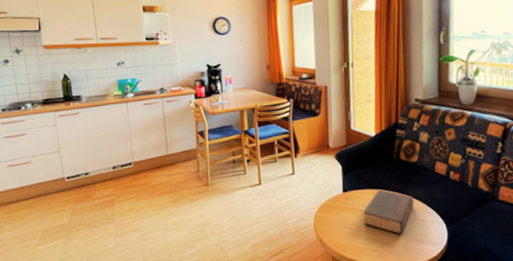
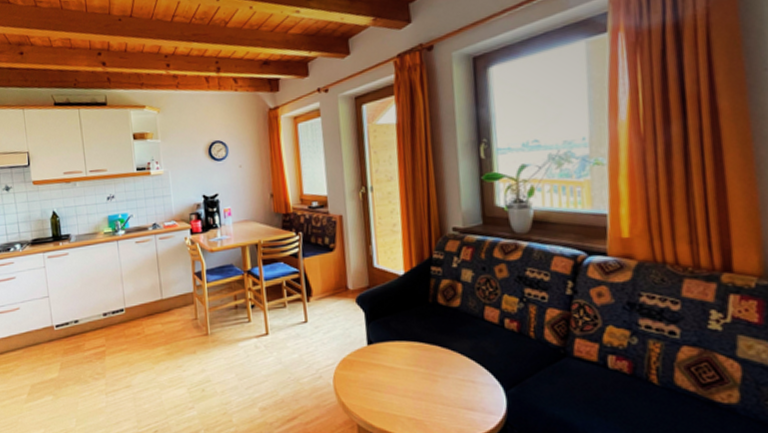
book: present [363,188,414,235] -> none [394,340,460,400]

